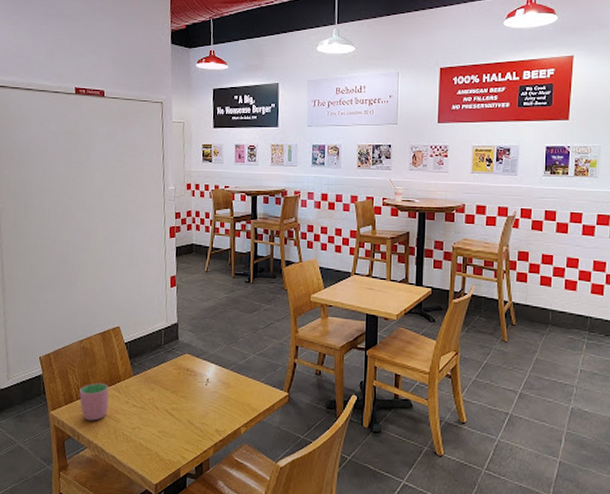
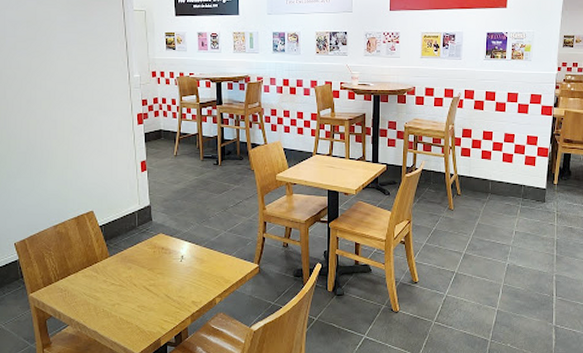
cup: present [79,383,109,421] -> none [57,265,88,300]

